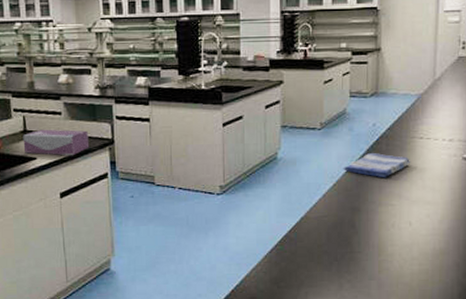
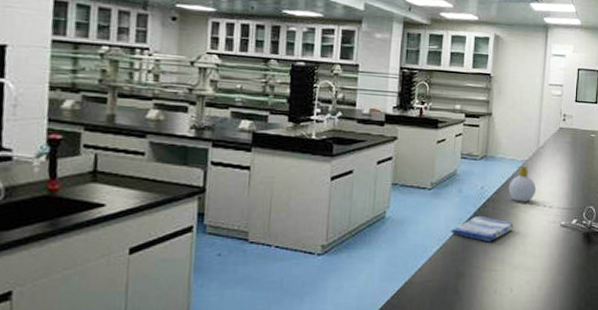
tissue box: present [23,129,90,156] -> none [89,170,176,205]
soap bottle: none [403,99,434,137] -> present [508,165,537,202]

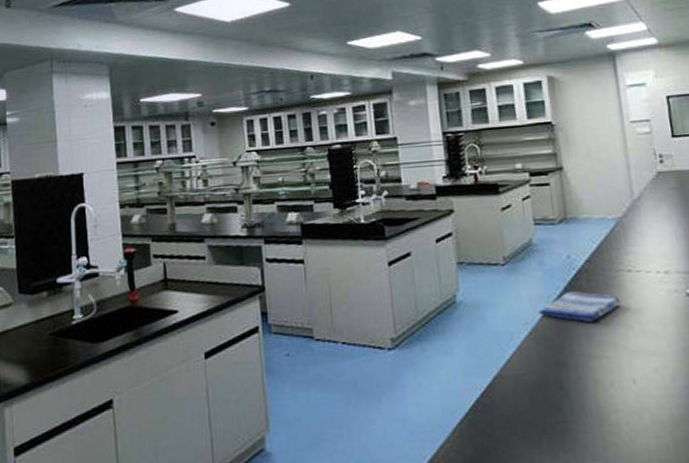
soap bottle: present [508,165,537,202] -> none [602,224,642,270]

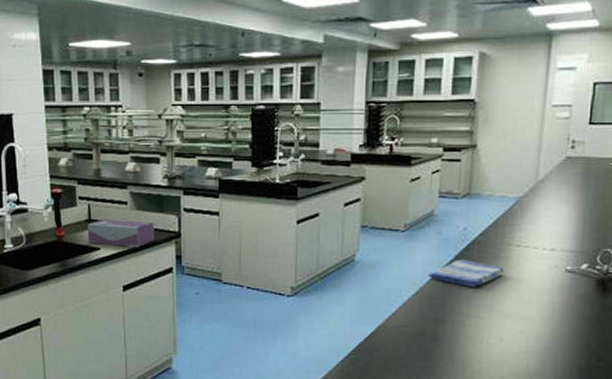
tissue box: none [163,276,237,307] -> present [87,218,155,248]

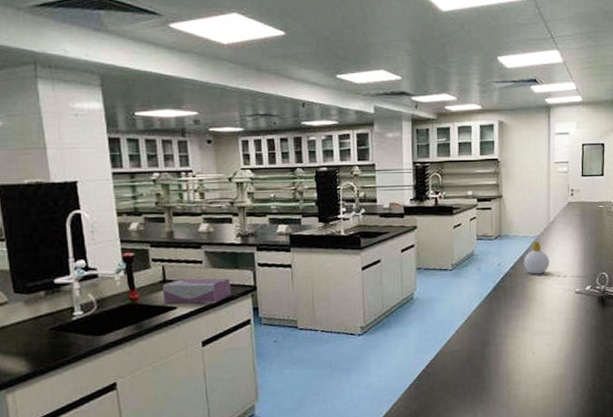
dish towel: present [427,260,506,288] -> none [473,290,532,313]
soap bottle: none [498,203,534,244] -> present [523,241,550,275]

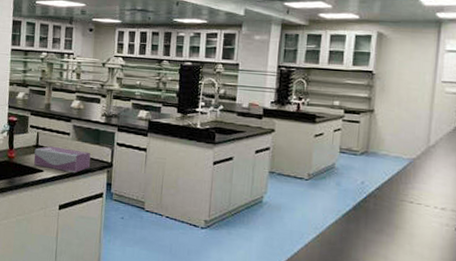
soap bottle: present [523,241,550,275] -> none [392,163,426,202]

